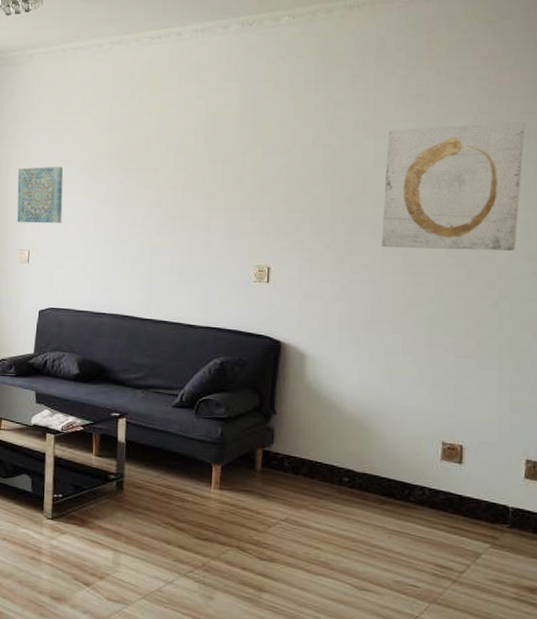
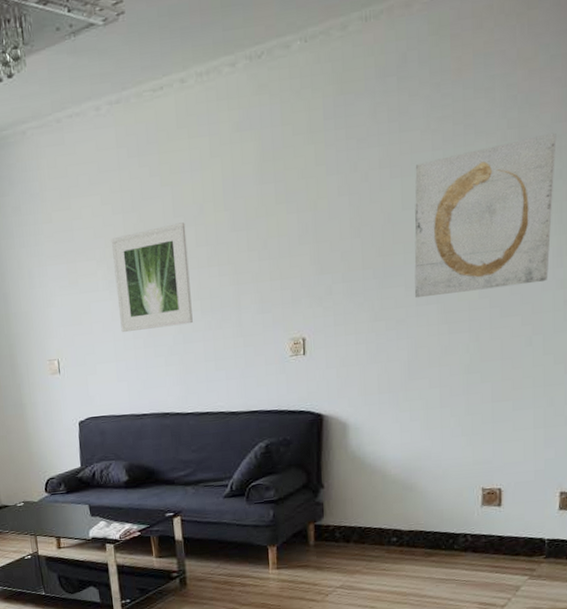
wall art: present [16,166,64,224] -> none [31,260,87,331]
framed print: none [93,148,166,238] -> present [111,222,193,332]

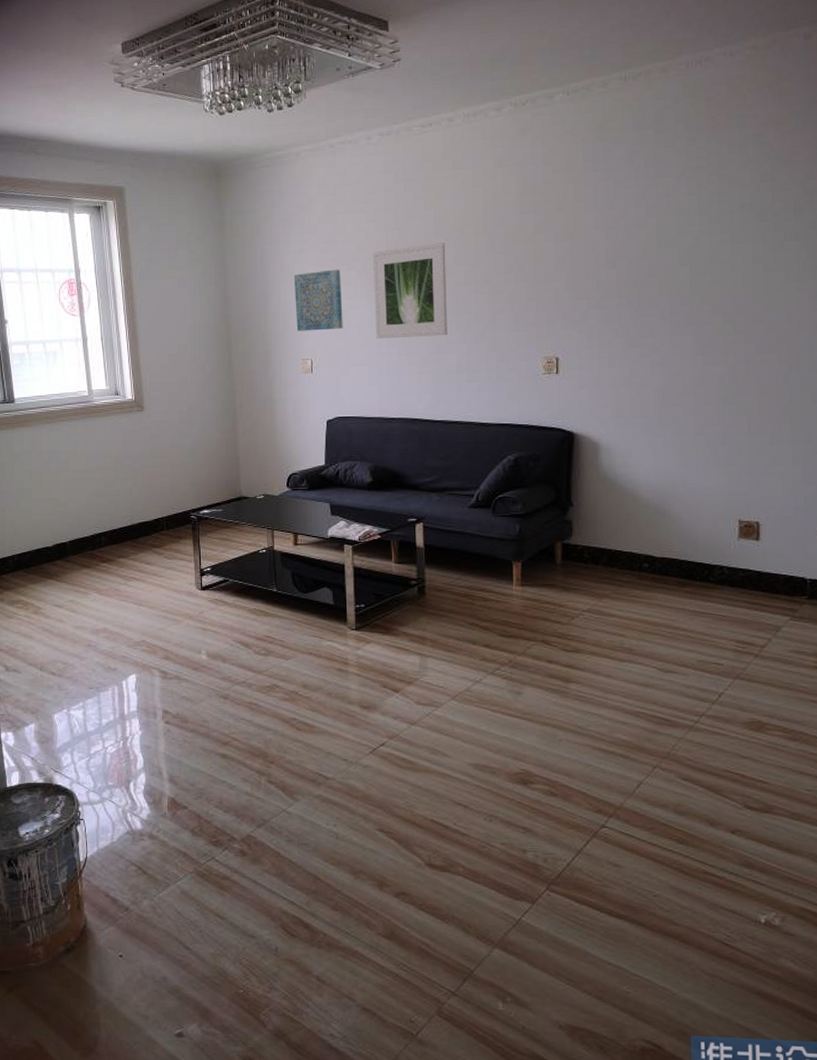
wall art: none [31,260,87,331] -> present [293,269,343,332]
wall art: present [414,132,557,299] -> none [669,188,809,329]

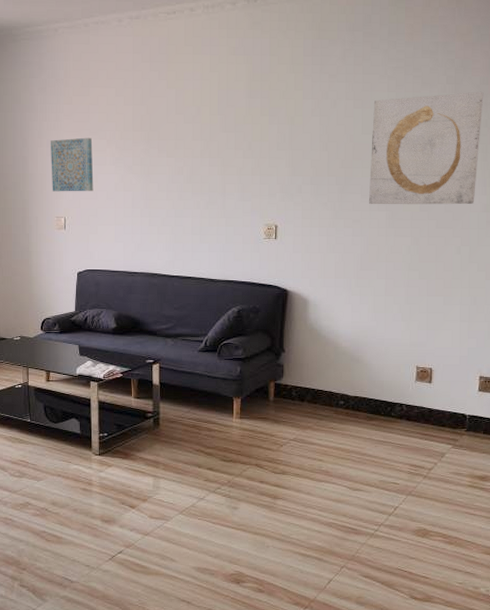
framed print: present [372,243,447,338] -> none [121,119,185,202]
wall art: none [669,188,809,329] -> present [368,91,484,205]

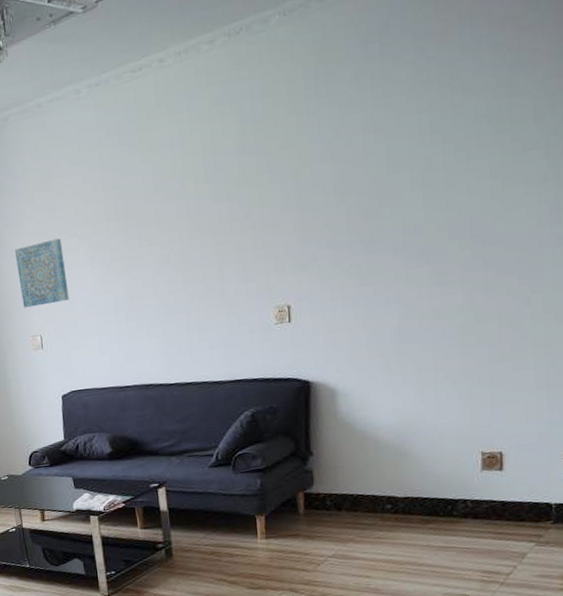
wall art: present [368,91,484,205] -> none [400,89,550,262]

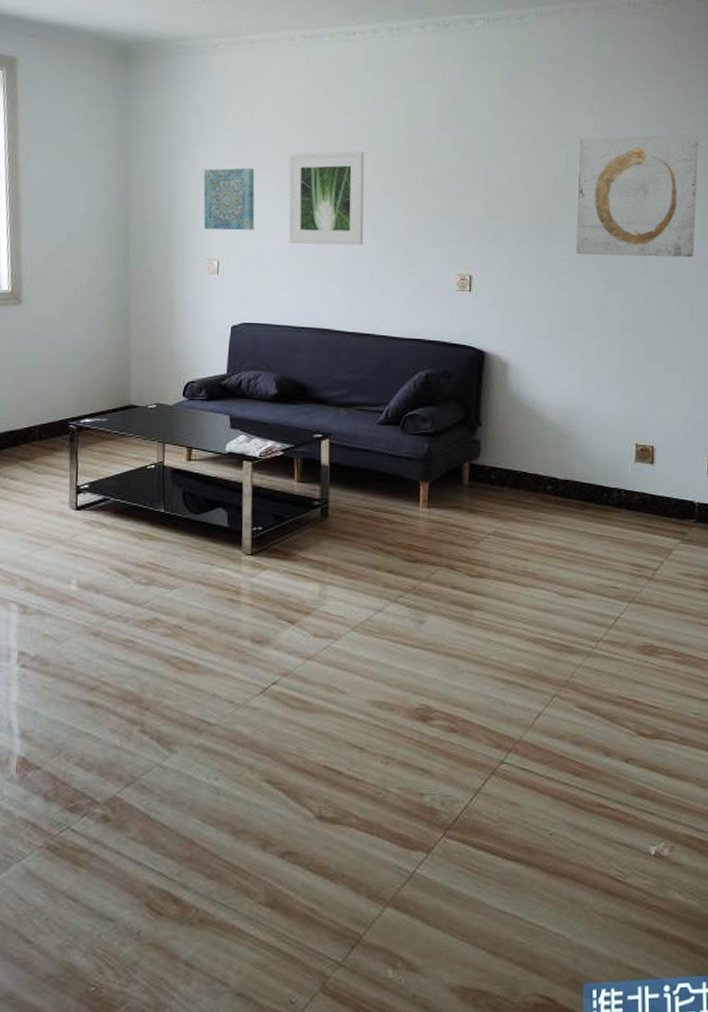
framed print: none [92,197,175,306] -> present [288,151,365,246]
wall art: none [400,89,550,262] -> present [576,134,699,258]

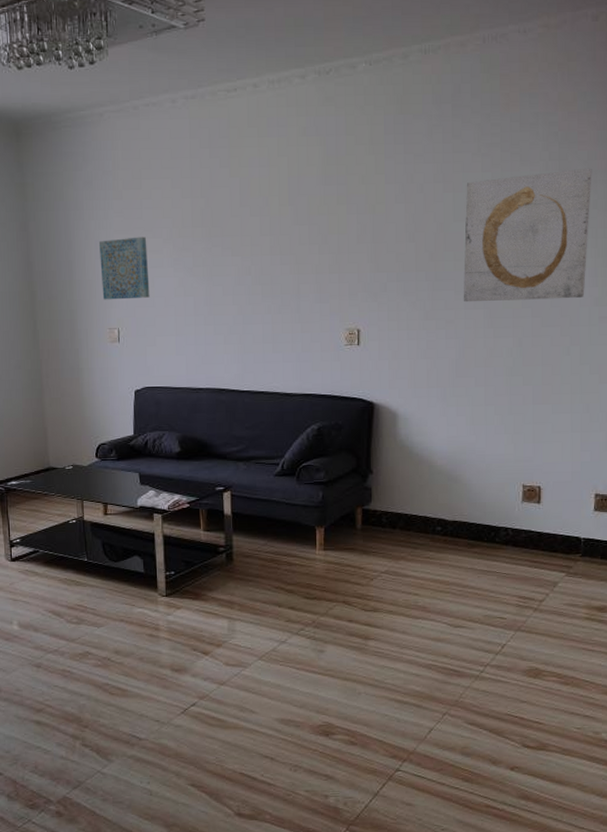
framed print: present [288,151,365,246] -> none [178,212,253,308]

